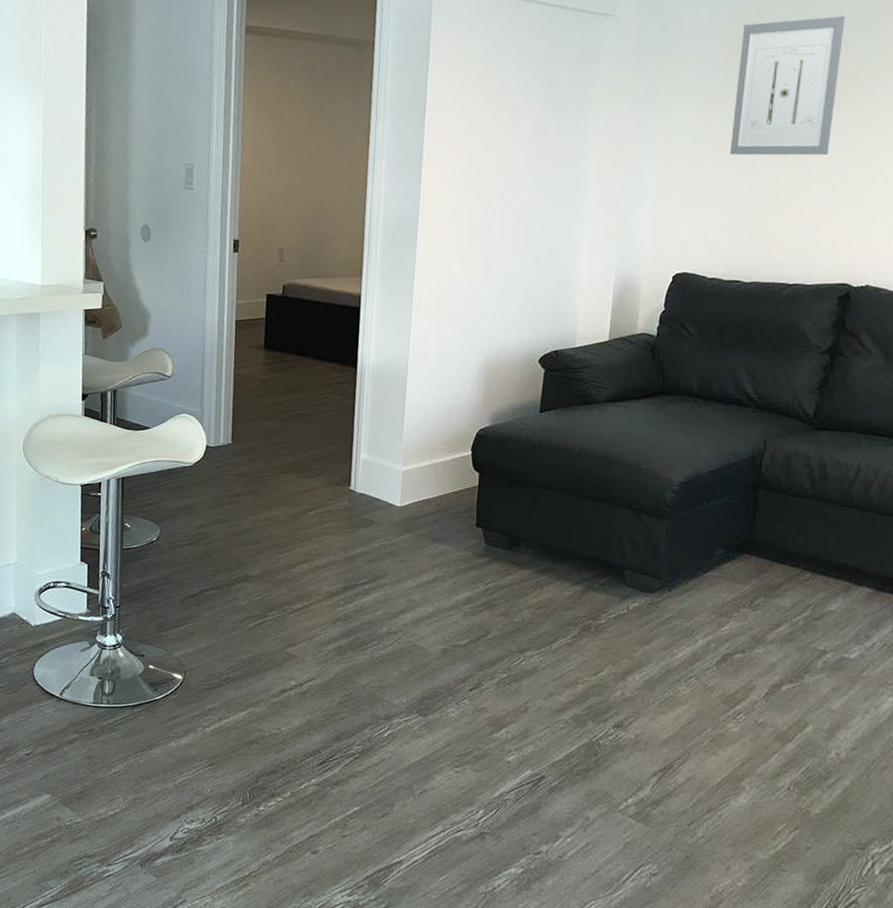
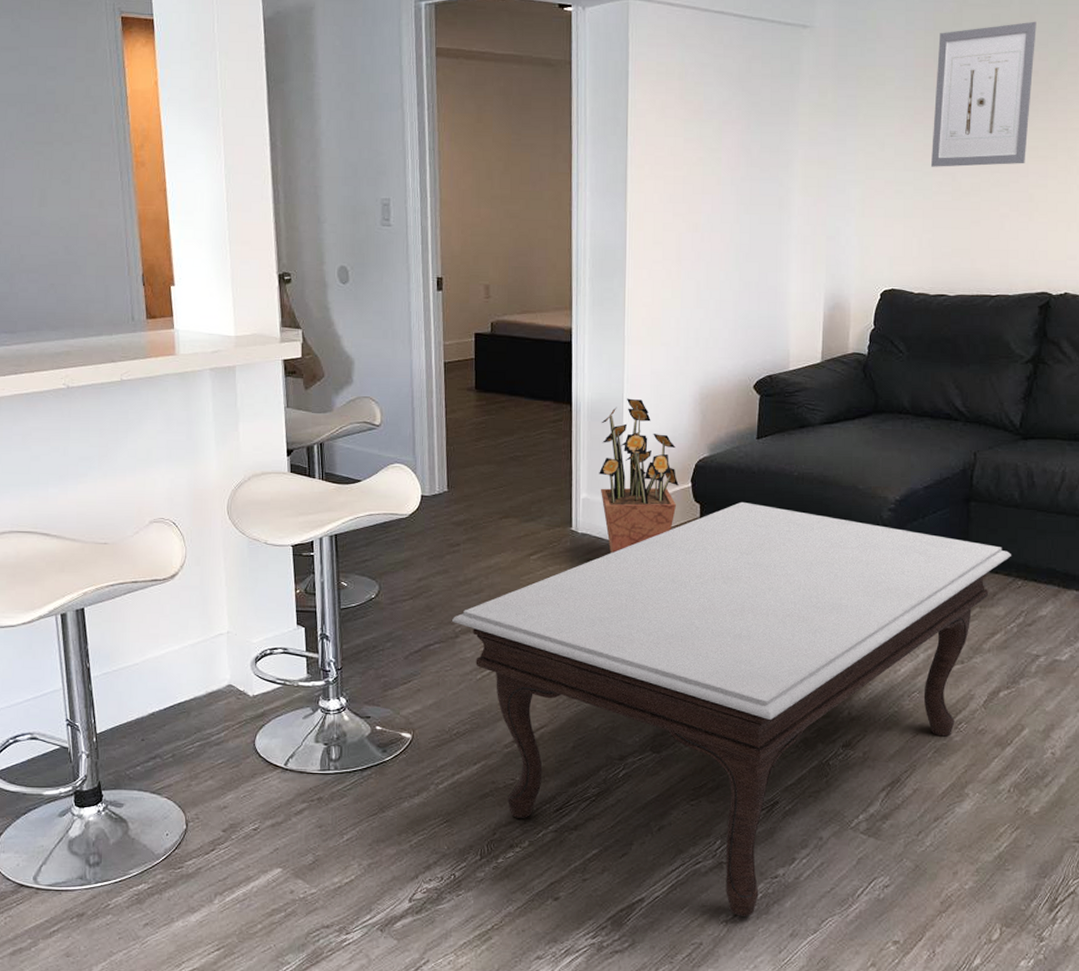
coffee table: none [228,473,800,891] -> present [452,501,1011,916]
potted plant: none [380,365,459,515] -> present [599,398,679,554]

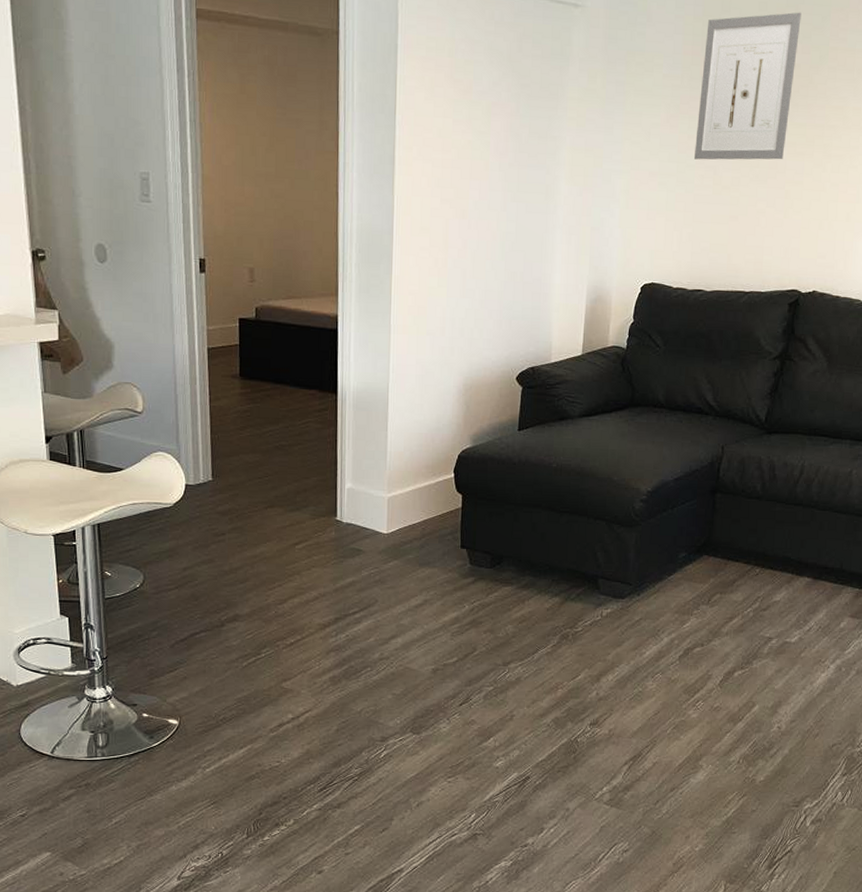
coffee table: present [452,501,1011,916] -> none [218,492,751,882]
potted plant: present [599,398,679,554] -> none [364,388,442,543]

